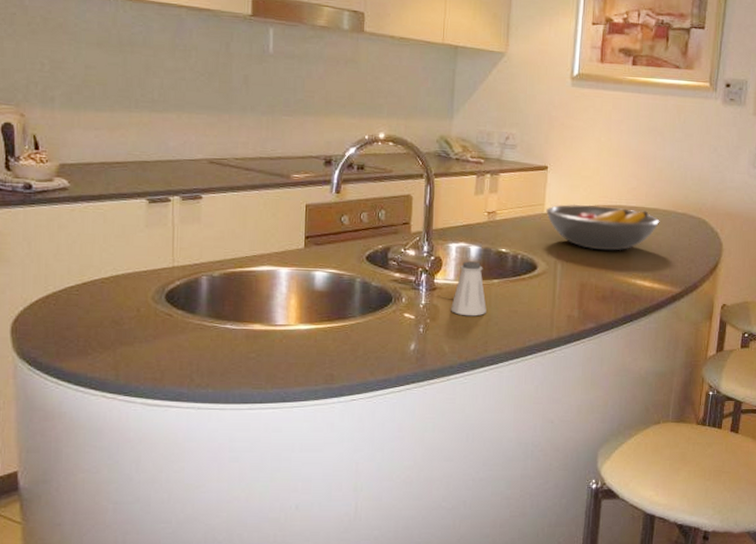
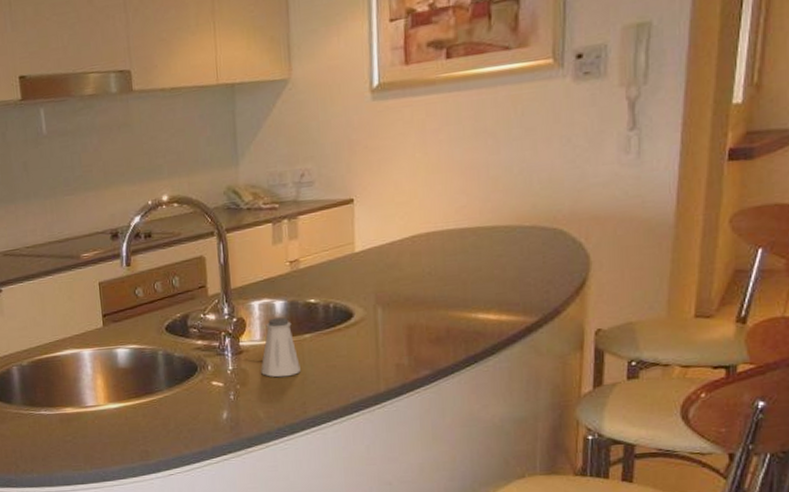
fruit bowl: present [546,204,660,251] -> none [357,230,502,287]

